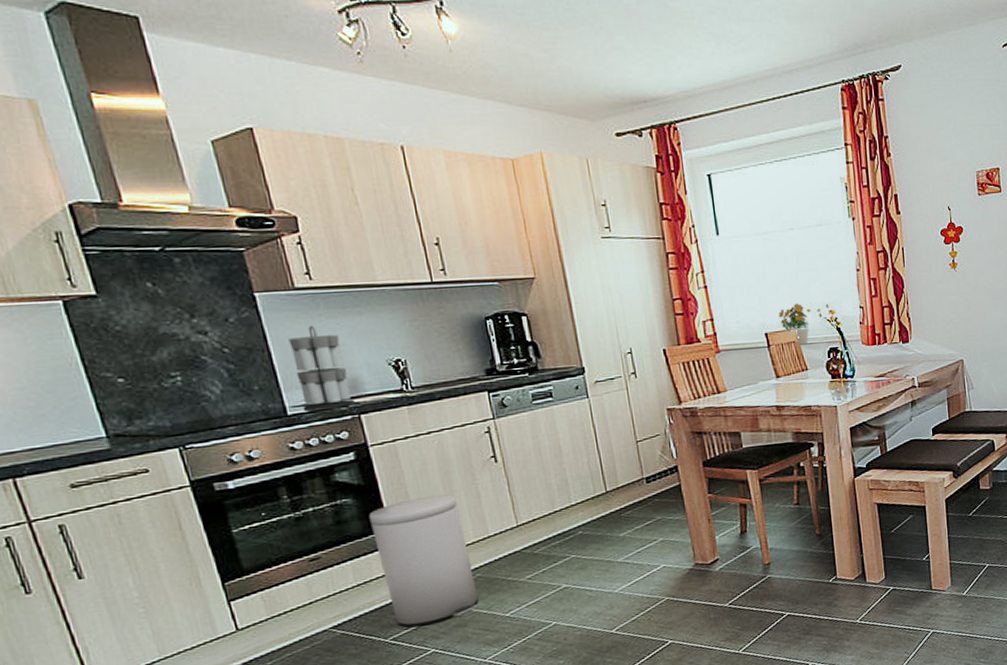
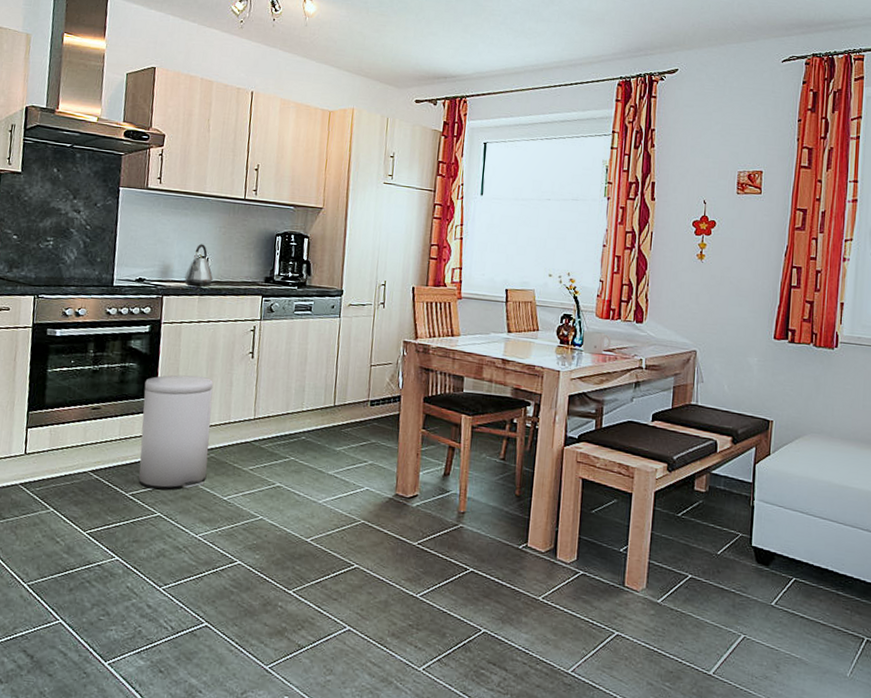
spice rack: present [288,325,357,412] -> none [124,218,166,288]
kettle: none [380,344,420,398] -> present [184,244,213,288]
flowerpot: present [778,303,809,345] -> none [521,267,548,307]
mug: none [852,358,882,383] -> present [582,330,612,355]

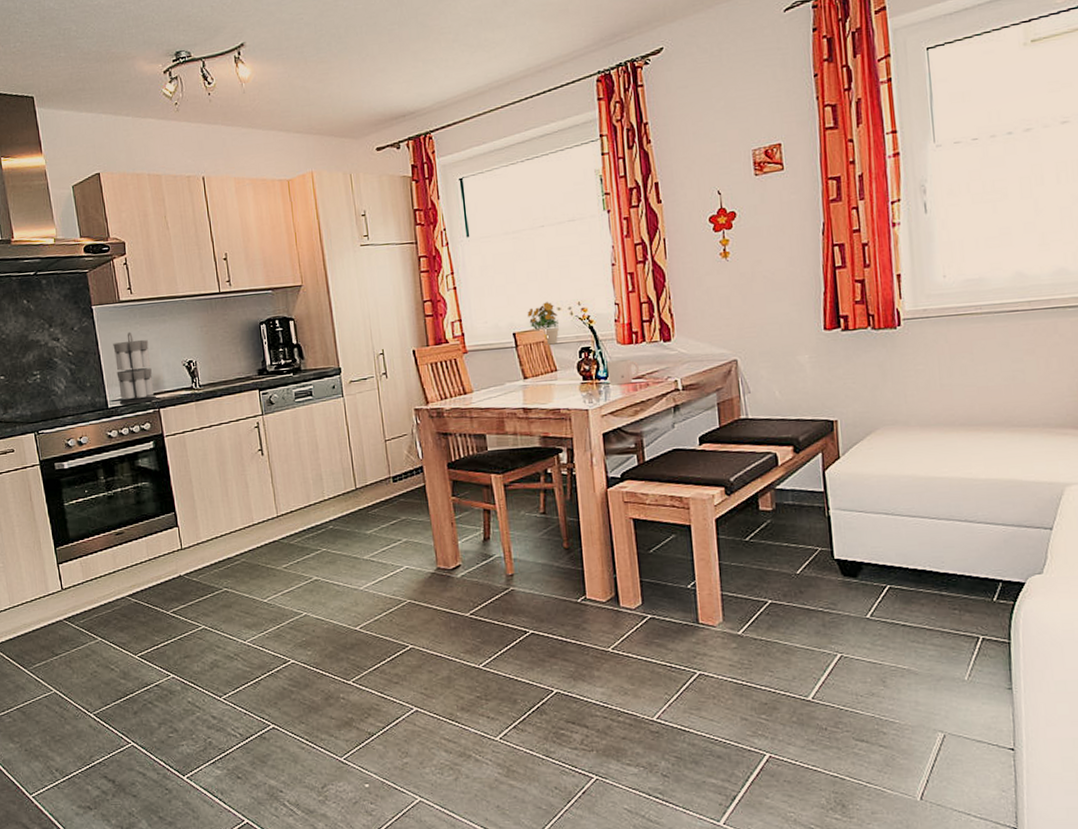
spice rack: none [124,218,166,288] -> present [113,332,158,406]
pedal bin: present [138,374,214,491] -> none [161,482,242,604]
kettle: present [184,244,213,288] -> none [176,348,206,394]
flowerpot: none [521,267,548,307] -> present [527,302,559,345]

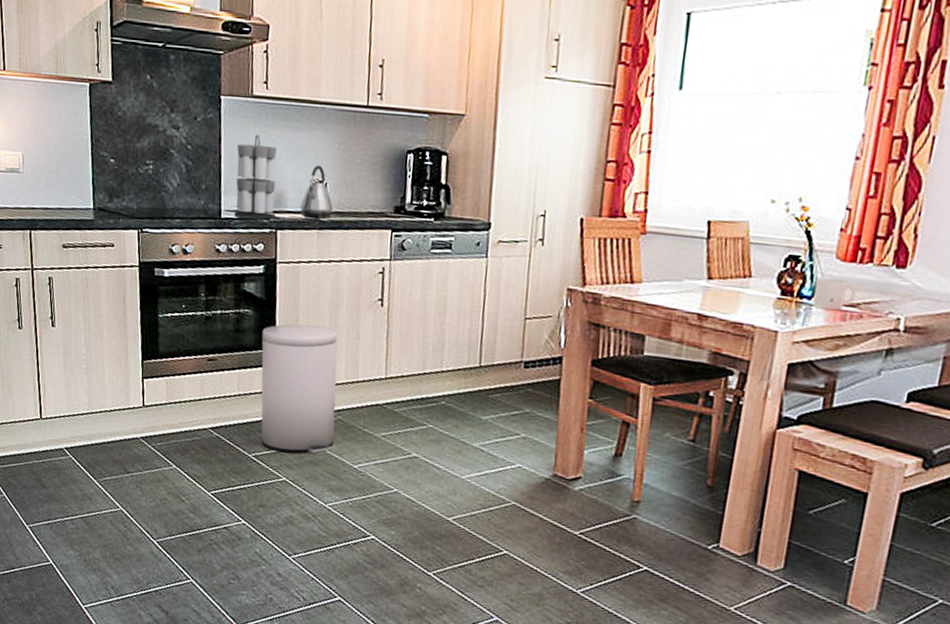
pedal bin: none [161,482,242,604] -> present [261,324,339,454]
kettle: none [176,348,206,394] -> present [299,165,333,220]
flowerpot: present [527,302,559,345] -> none [731,190,770,245]

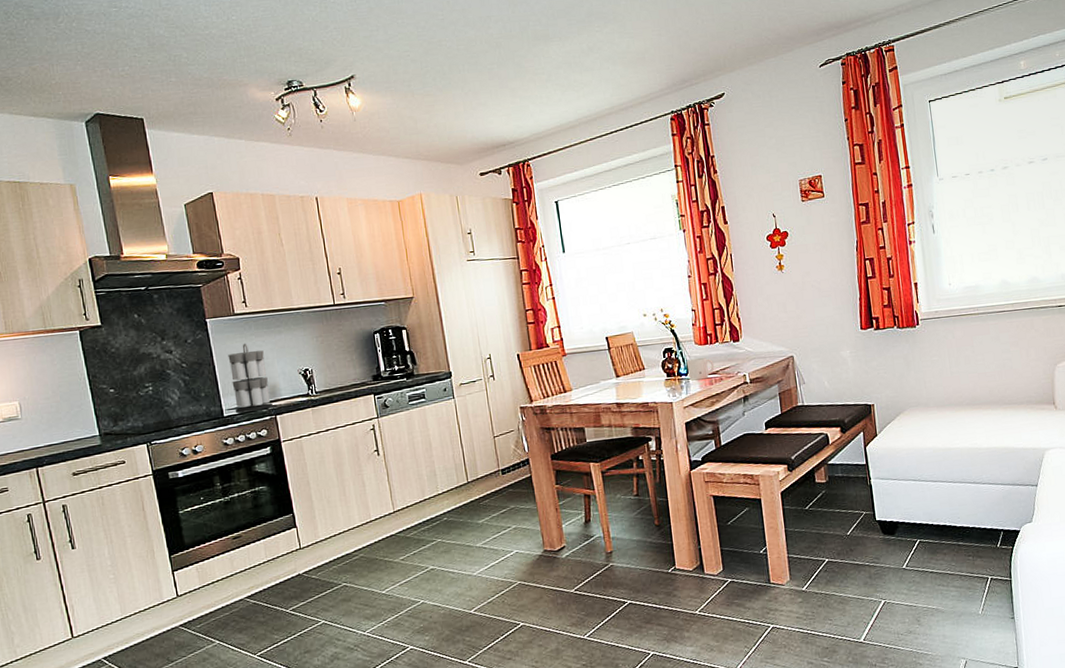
pedal bin: present [261,324,339,454] -> none [279,483,361,601]
kettle: present [299,165,333,220] -> none [292,357,322,401]

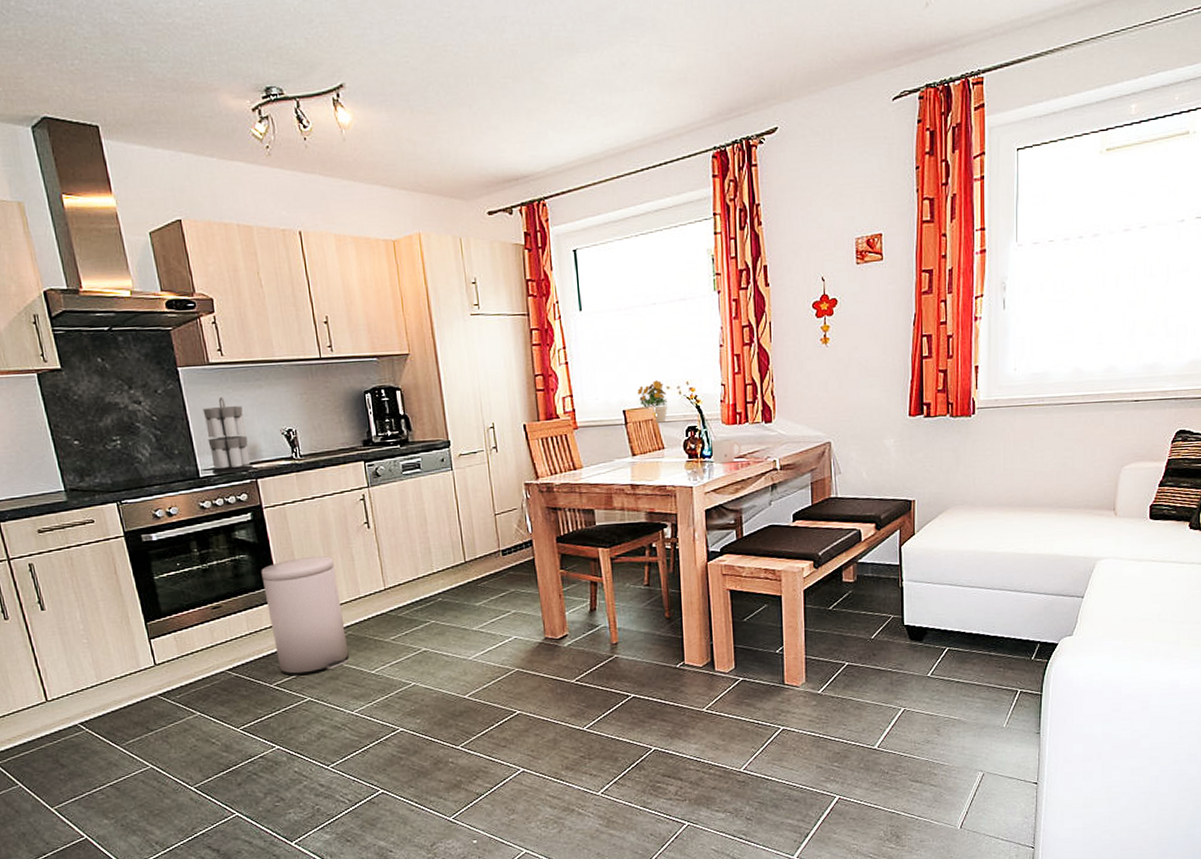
pedal bin: none [279,483,361,601] -> present [261,555,349,677]
flowerpot: none [617,309,645,347] -> present [637,380,667,423]

